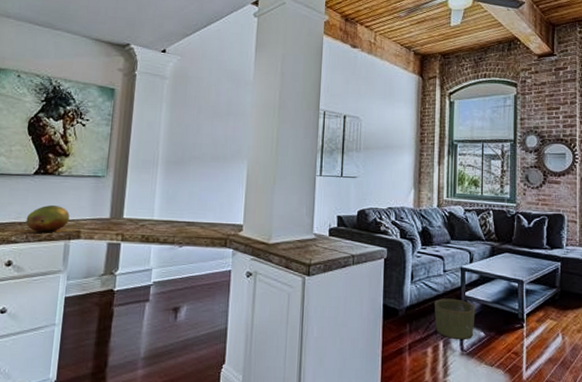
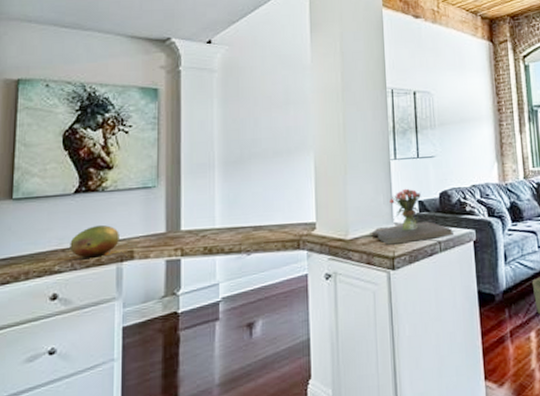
flower arrangement: none [290,203,368,253] -> present [370,188,455,245]

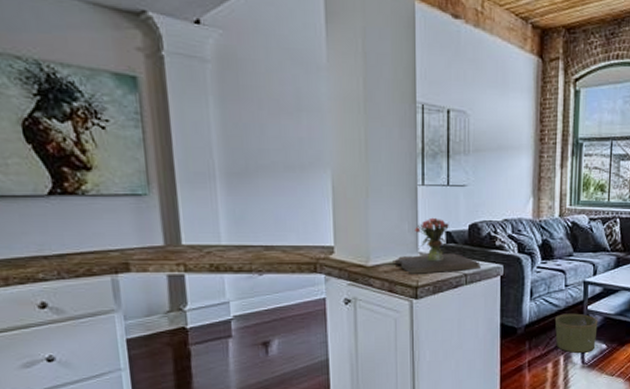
fruit: present [70,224,119,258] -> none [51,232,111,267]

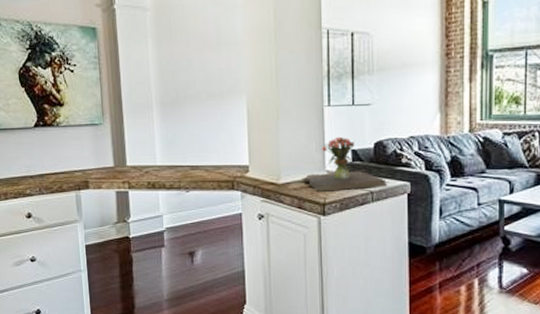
basket: present [554,313,598,353] -> none [467,234,517,277]

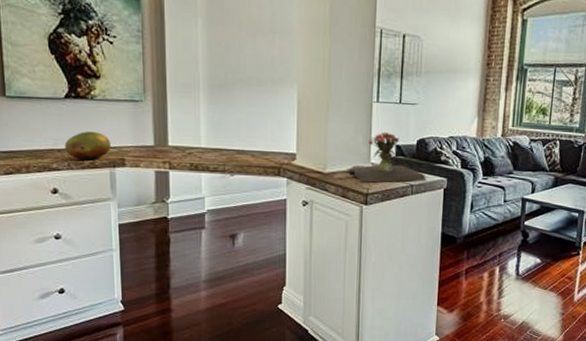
fruit: none [36,156,76,185] -> present [64,131,111,160]

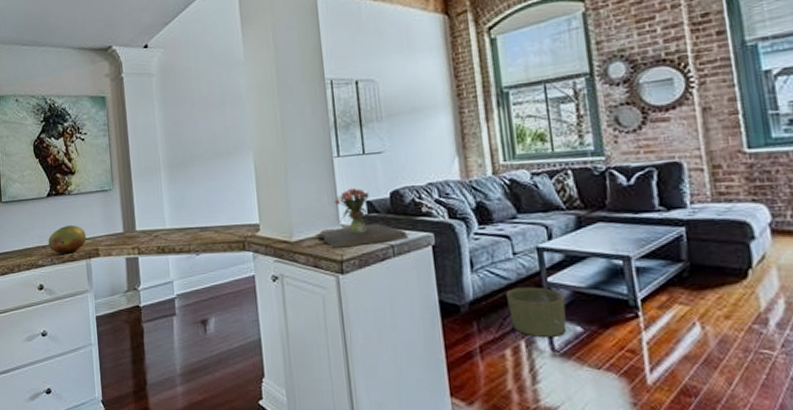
basket: none [492,227,534,265] -> present [505,287,567,337]

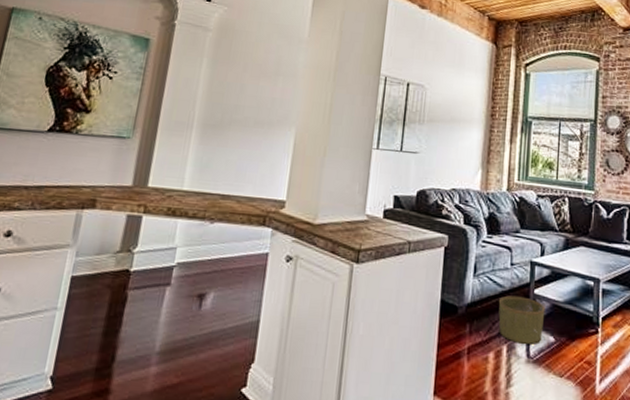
fruit: present [48,225,86,254] -> none [33,167,86,200]
flower arrangement: present [315,187,410,248] -> none [339,180,427,238]

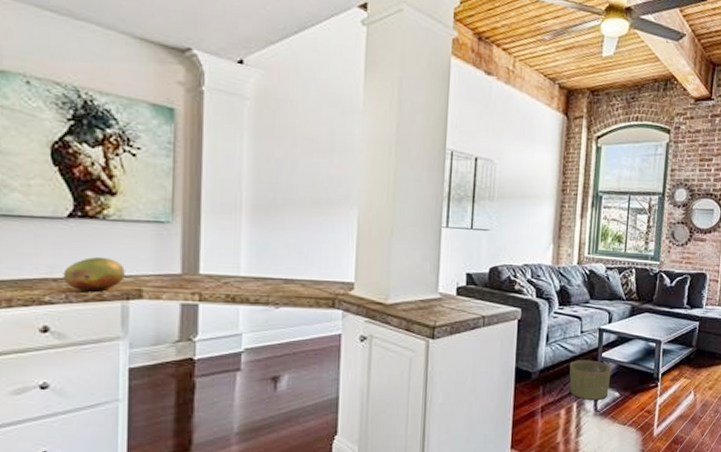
fruit: none [33,167,86,200] -> present [63,256,125,292]

